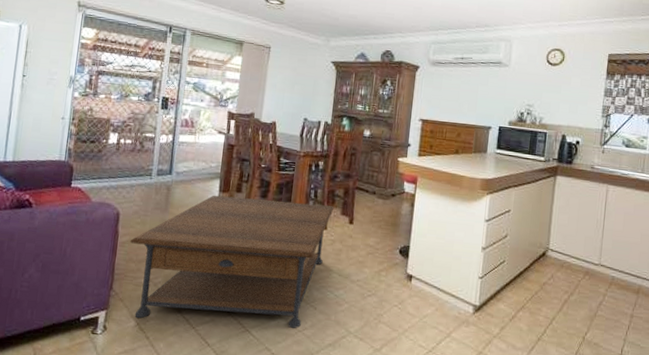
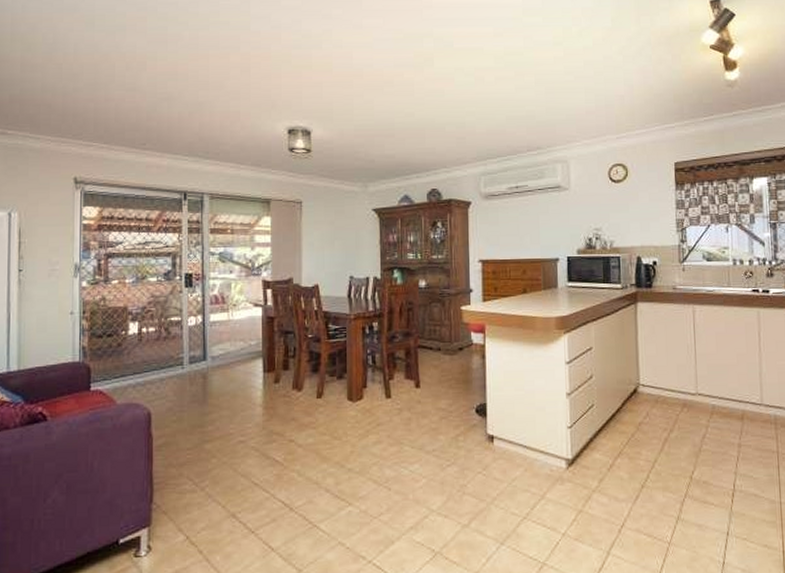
coffee table: present [130,195,335,329] -> none [166,371,397,531]

